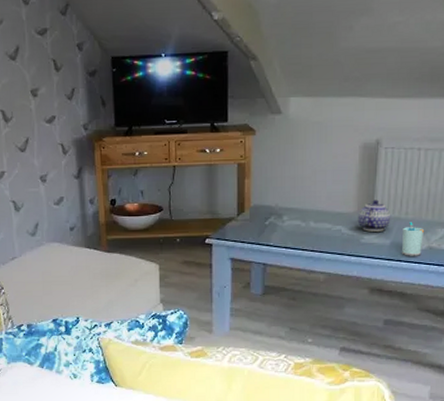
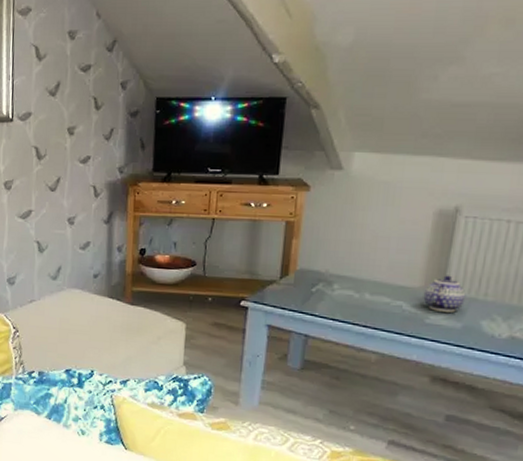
cup: present [402,222,425,256] -> none [475,305,507,346]

